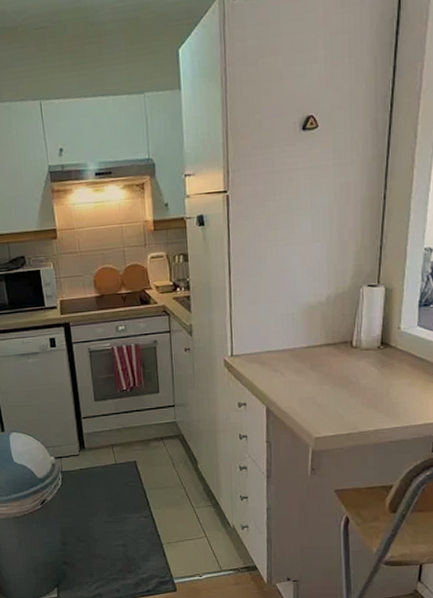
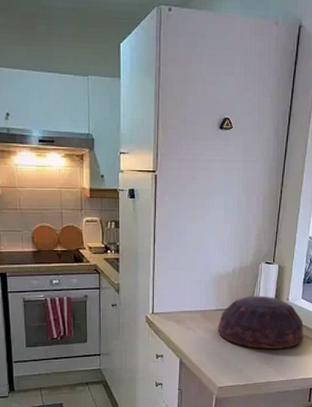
bowl: none [310,326,423,391] -> present [217,296,304,349]

